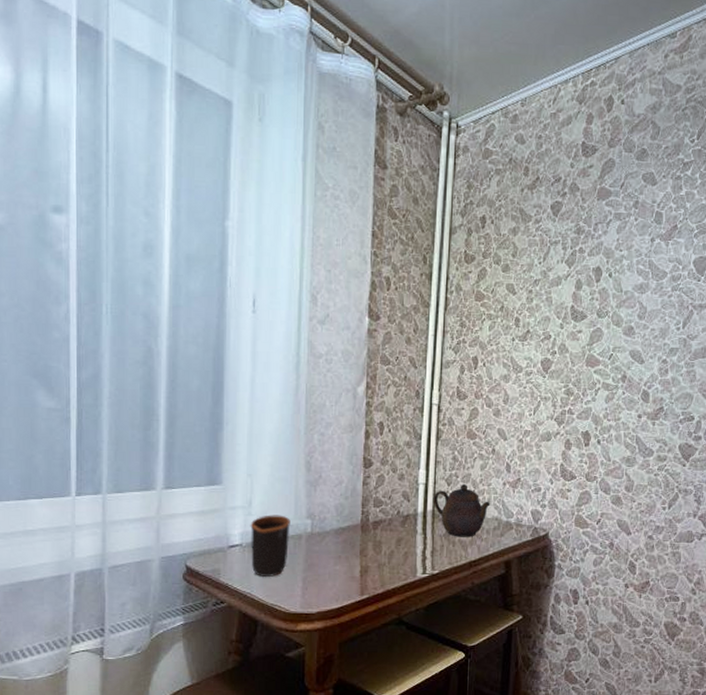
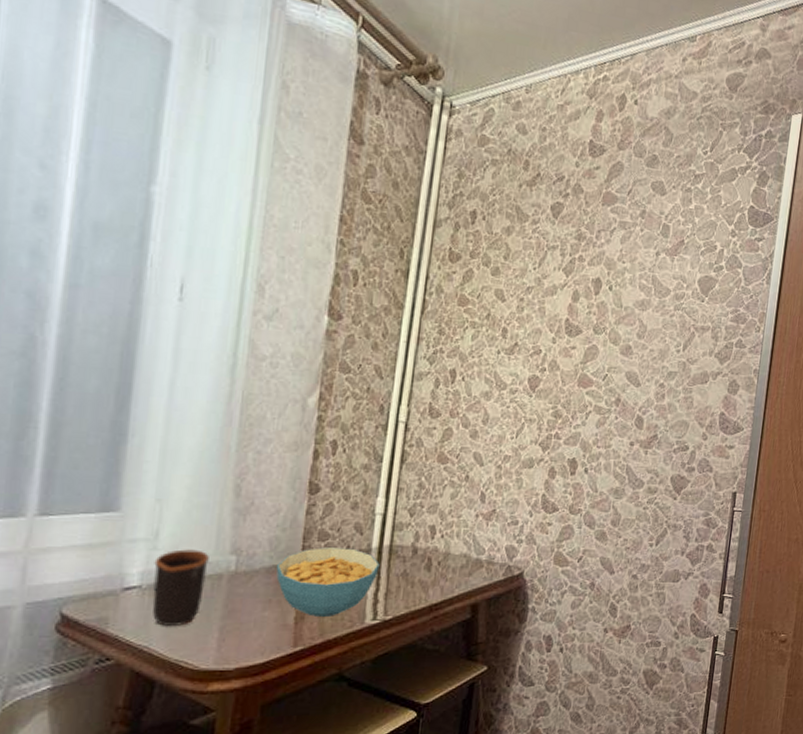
cereal bowl: none [342,511,425,570] -> present [276,546,380,617]
teapot: present [432,484,491,537] -> none [391,515,459,577]

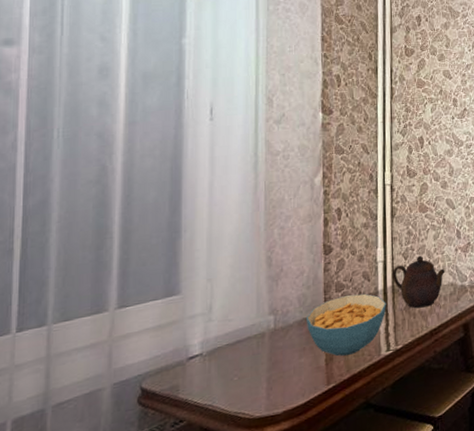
mug: present [152,549,209,627] -> none [210,315,253,386]
teapot: none [391,515,459,577] -> present [391,256,445,309]

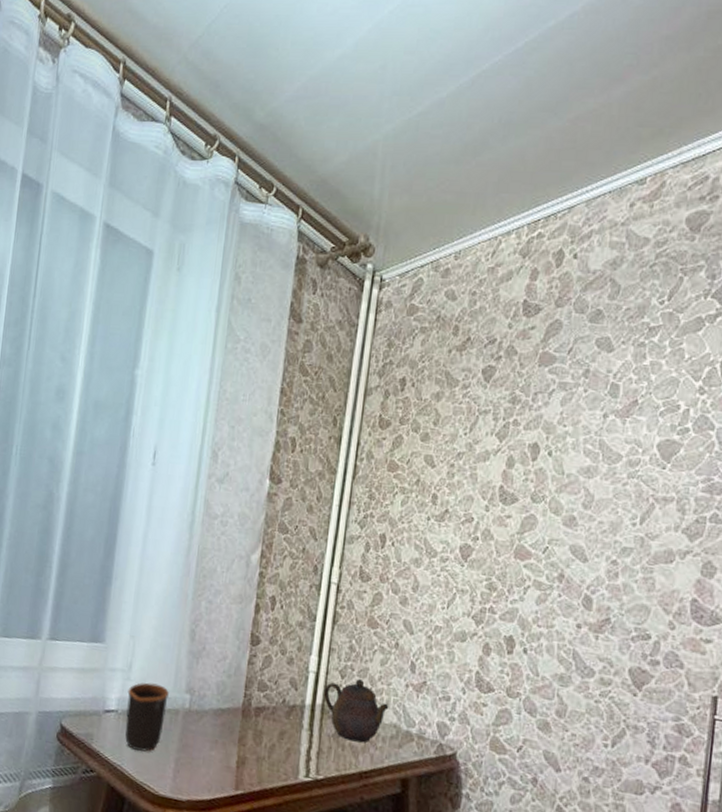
mug: none [210,315,253,386] -> present [125,682,169,752]
cereal bowl: present [305,293,387,356] -> none [222,697,313,767]

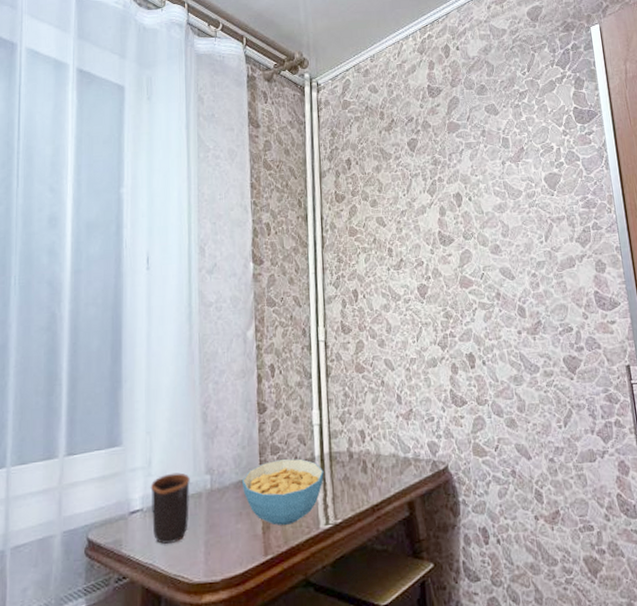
cereal bowl: none [222,697,313,767] -> present [241,458,324,525]
teapot: present [323,679,389,743] -> none [328,421,386,480]

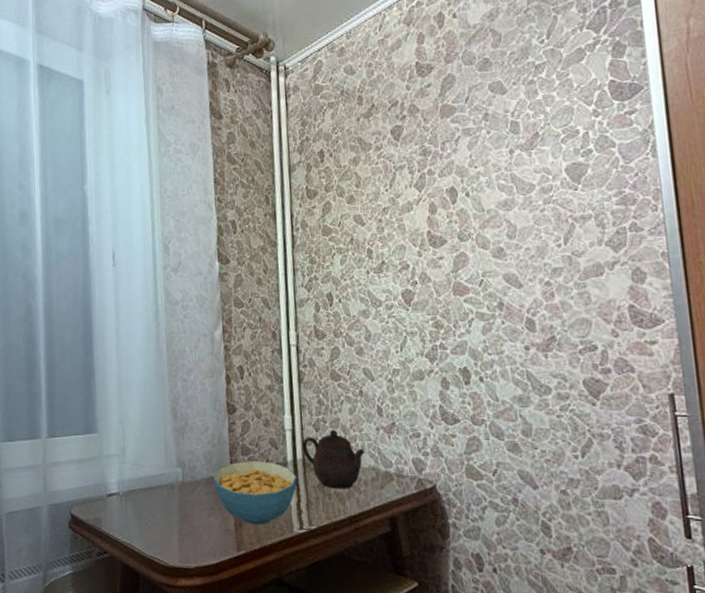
mug: present [150,472,190,545] -> none [125,463,163,528]
teapot: none [328,421,386,480] -> present [301,430,365,489]

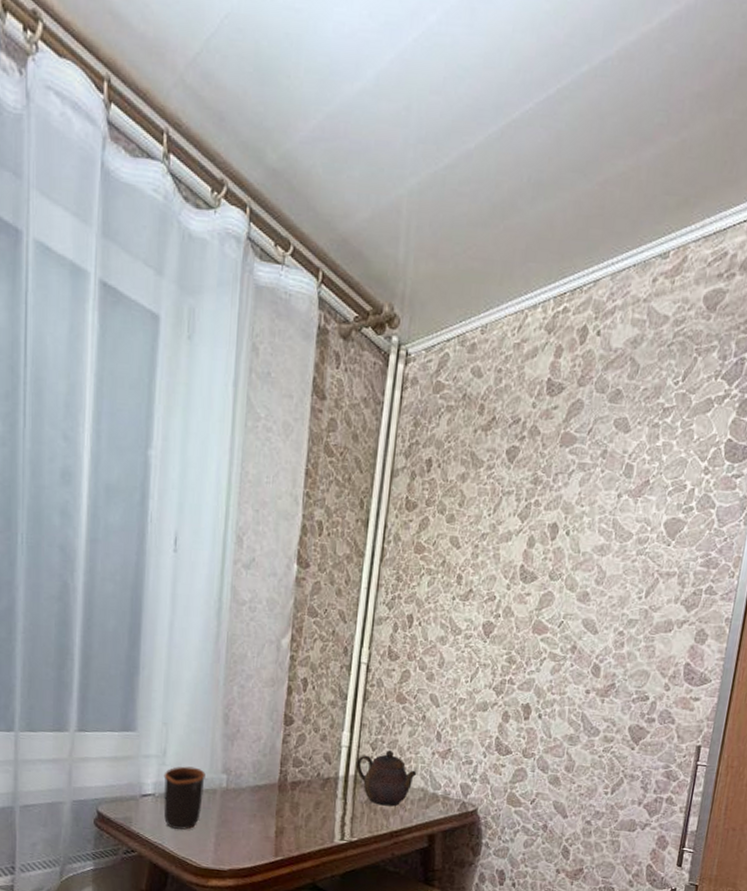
mug: none [125,463,163,528] -> present [163,766,205,830]
cereal bowl: present [212,460,297,524] -> none [259,772,346,834]

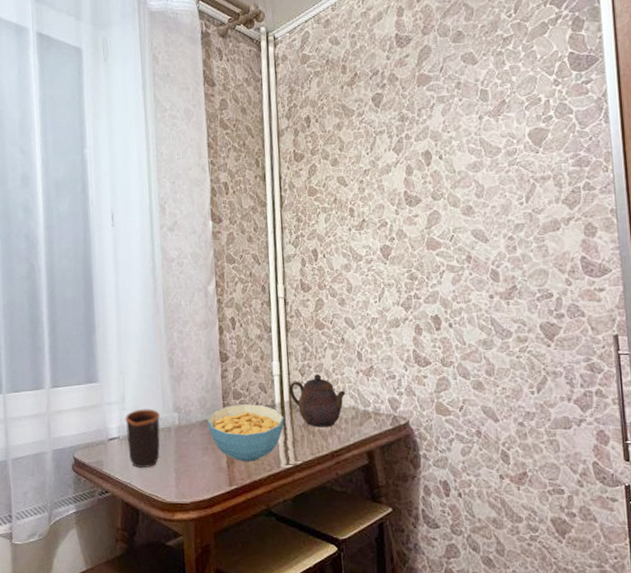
cereal bowl: none [259,772,346,834] -> present [206,403,284,461]

